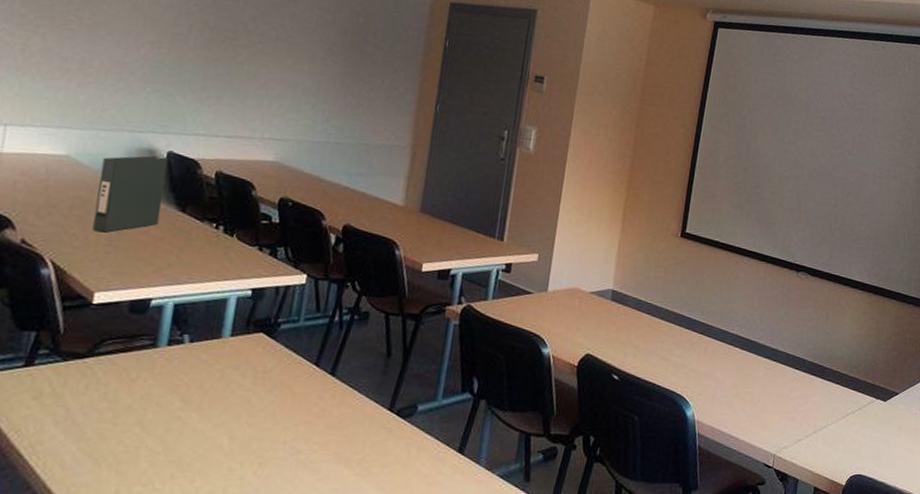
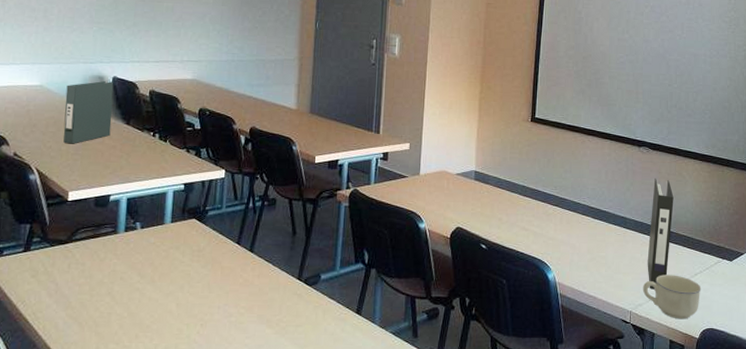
cup: none [789,414,852,465] -> present [642,274,701,320]
binder: none [796,308,830,431] -> present [647,179,674,290]

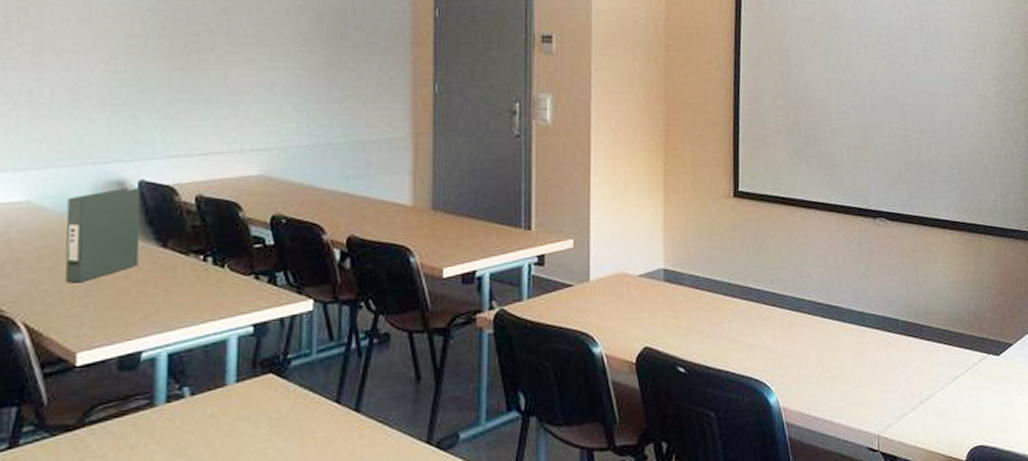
cup: present [642,274,701,320] -> none [891,381,965,439]
binder: present [647,179,674,290] -> none [894,258,923,403]

